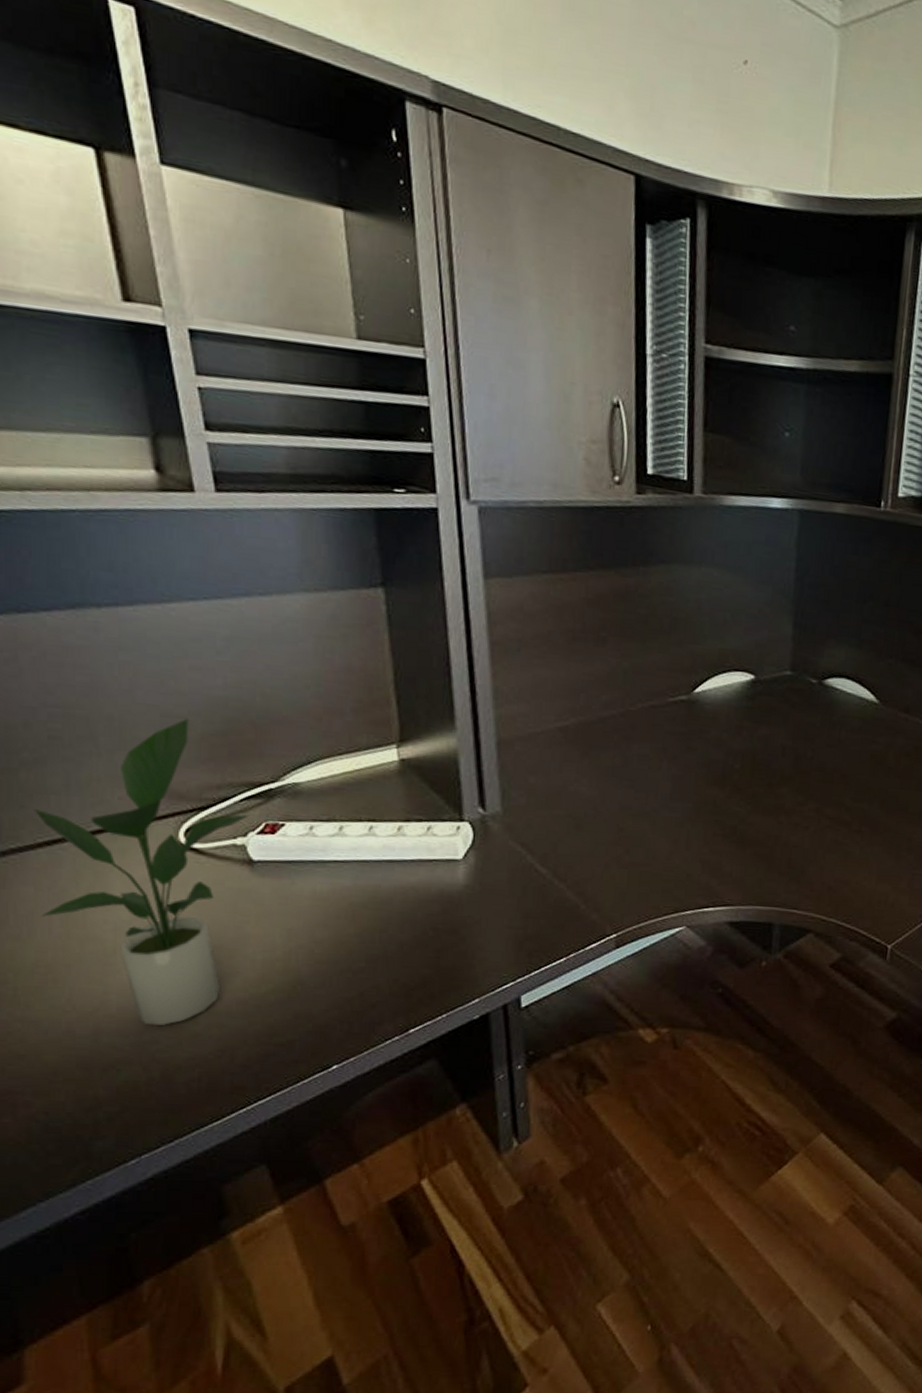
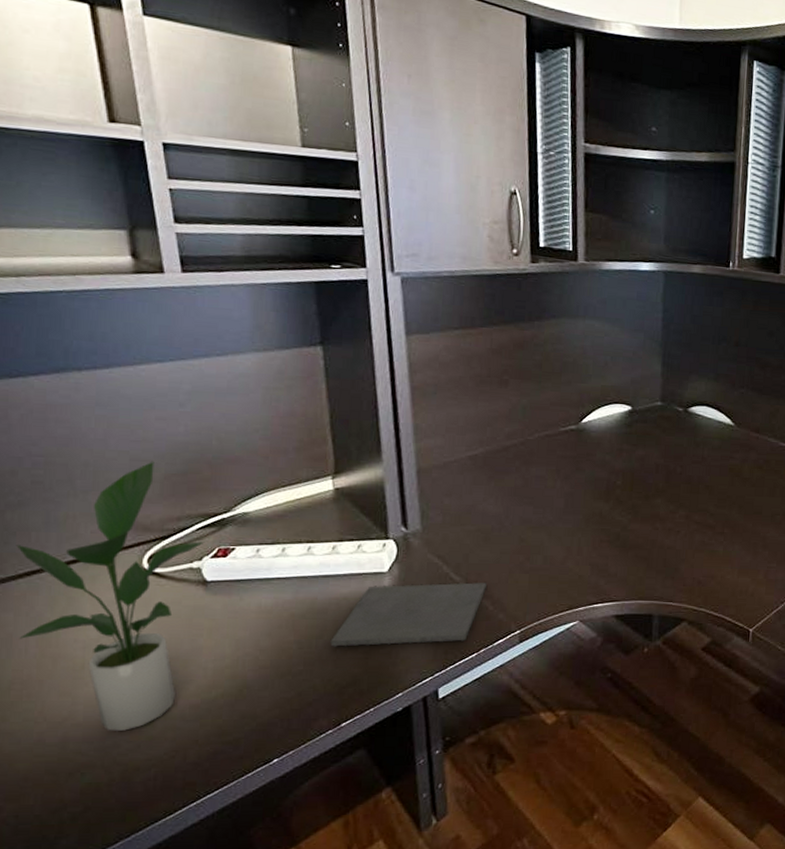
notepad: none [396,874,578,945] -> present [330,582,487,647]

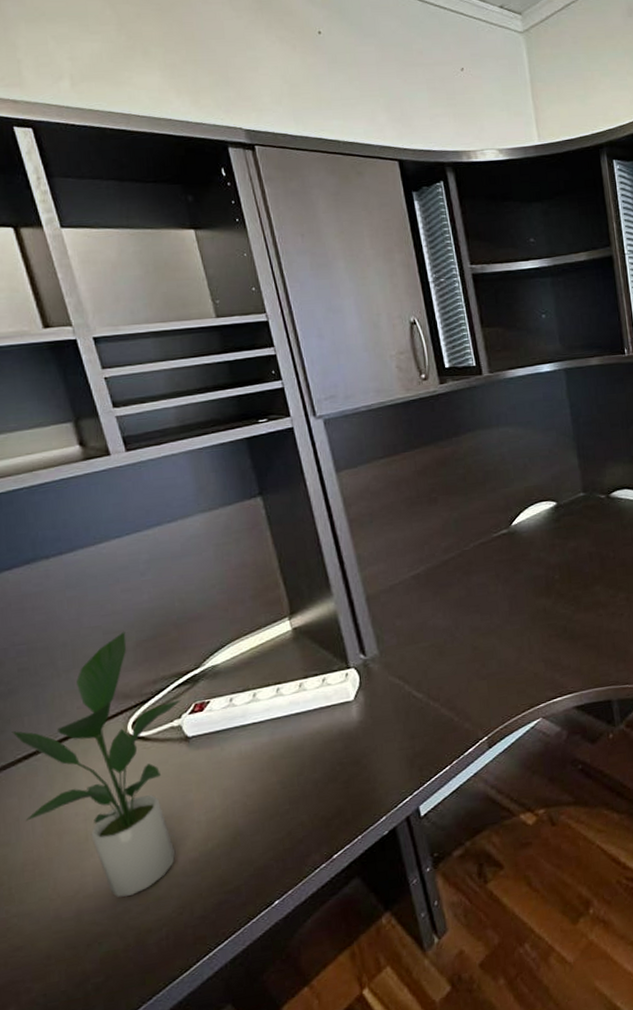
notepad: present [330,582,487,647] -> none [311,694,449,782]

